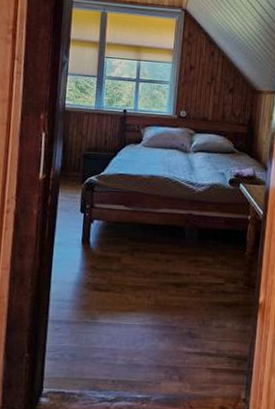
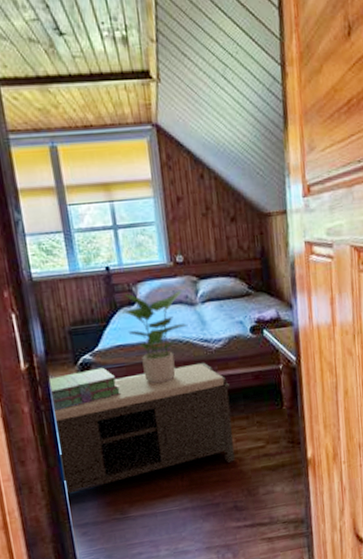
bench: none [51,200,205,292] -> present [54,362,235,494]
stack of books: none [57,189,115,218] -> present [50,367,121,411]
potted plant: none [129,134,180,212] -> present [122,291,189,384]

